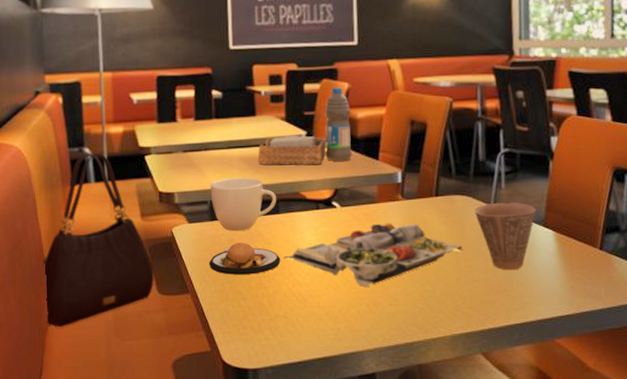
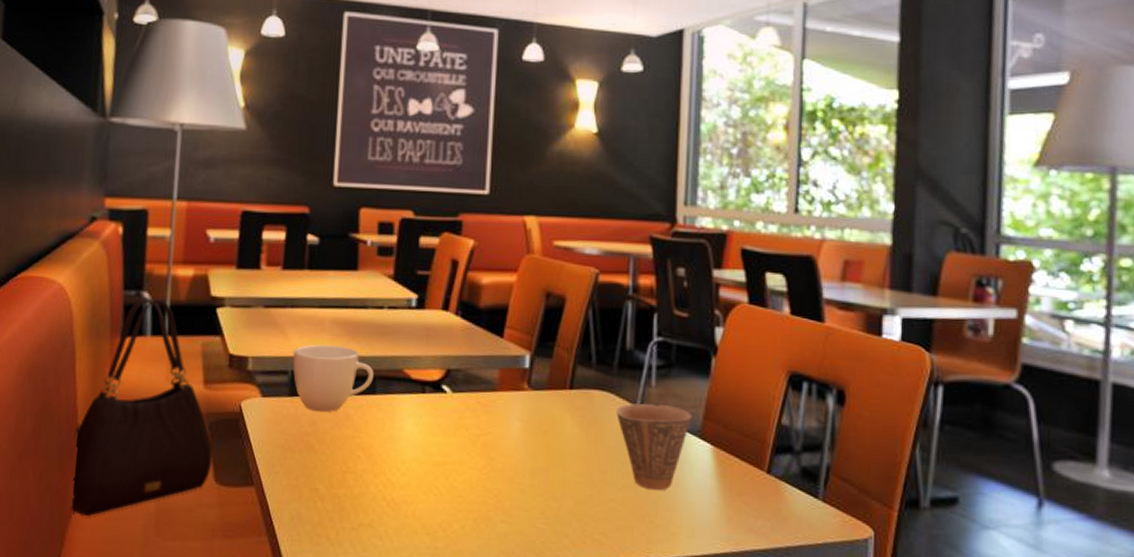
burger: present [208,242,281,275] -> none [281,426,372,469]
napkin holder: present [258,135,327,166] -> none [356,298,441,338]
food tray: present [283,223,464,287] -> none [375,417,599,496]
water bottle: present [325,86,352,162] -> none [439,243,474,336]

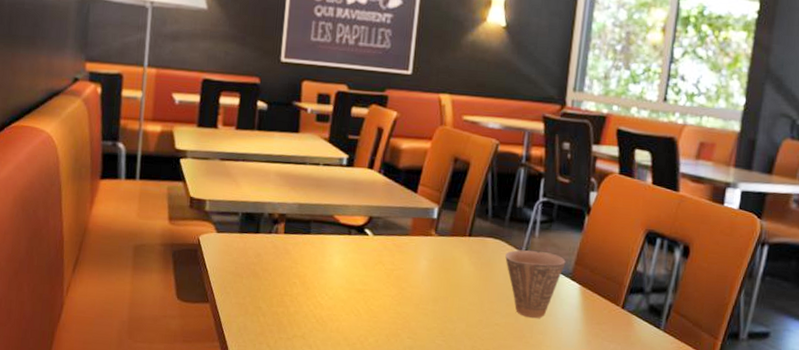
handbag: present [69,297,214,516] -> none [57,147,176,321]
cup: present [292,344,375,412] -> none [242,192,310,247]

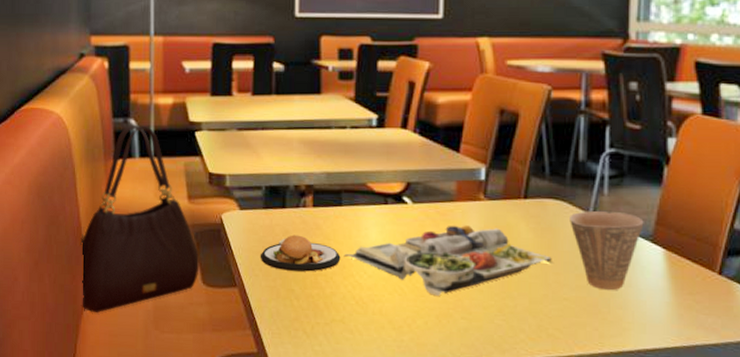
handbag: none [57,147,176,321] -> present [80,124,200,312]
burger: none [232,257,306,292] -> present [260,234,341,272]
food tray: none [308,256,489,318] -> present [343,225,553,296]

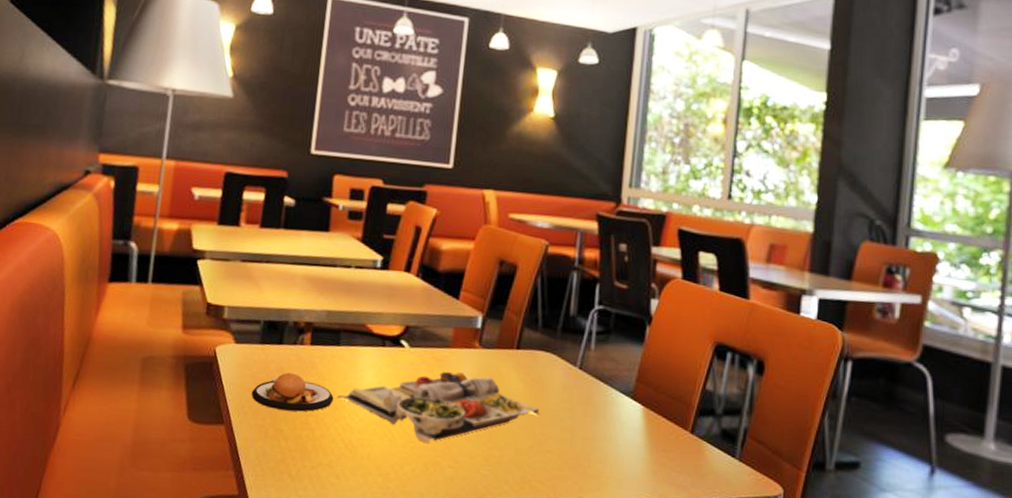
handbag: present [80,124,200,312] -> none [52,247,188,445]
cup: present [570,210,644,291] -> none [558,364,626,445]

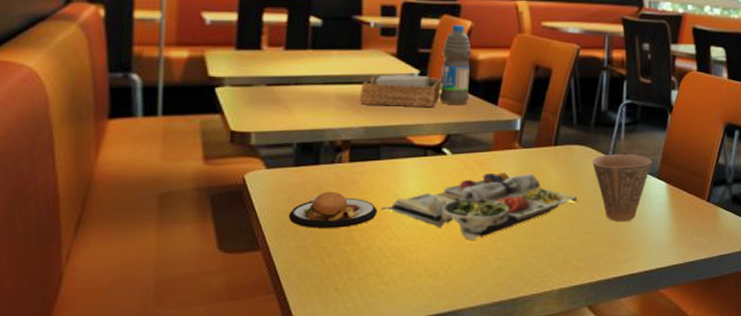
napkin holder: none [324,258,404,297] -> present [360,74,442,108]
water bottle: none [400,211,435,297] -> present [439,24,471,106]
cup: none [558,364,626,445] -> present [592,153,652,222]

